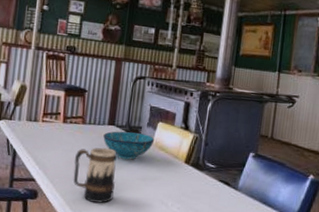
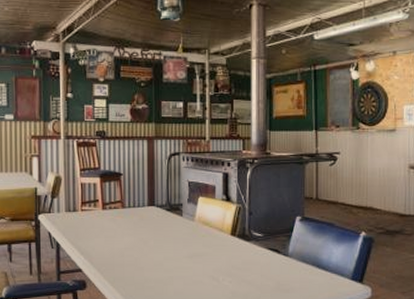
beer mug: present [73,147,117,204] -> none [119,229,162,287]
bowl: present [103,131,155,160] -> none [145,211,197,239]

